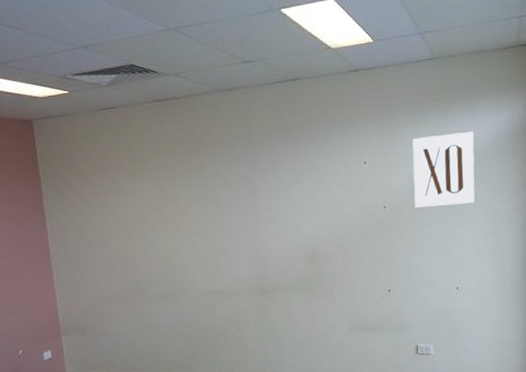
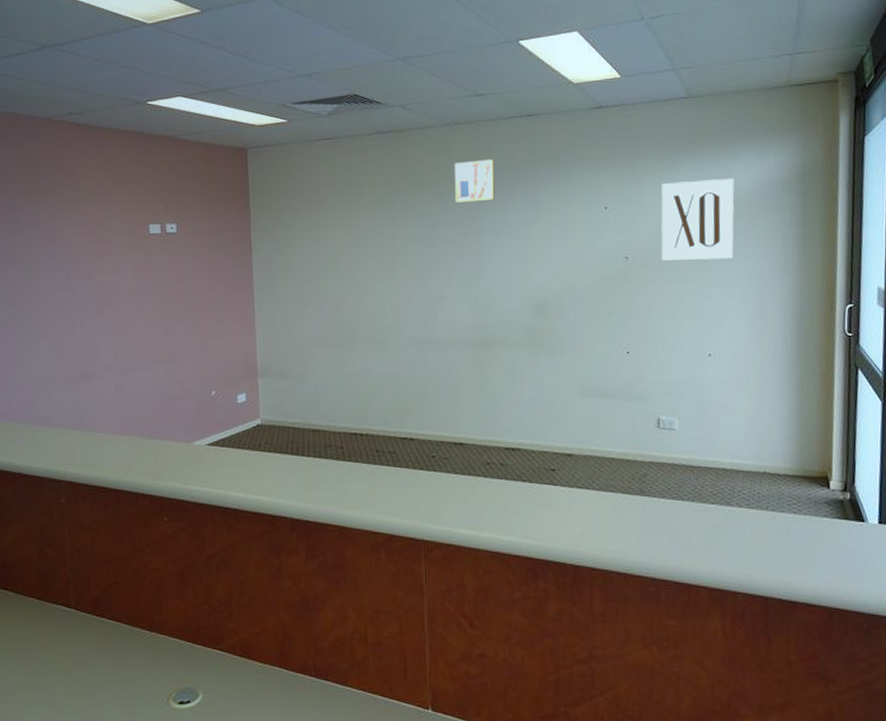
wall art: none [228,122,267,165] -> present [454,159,495,203]

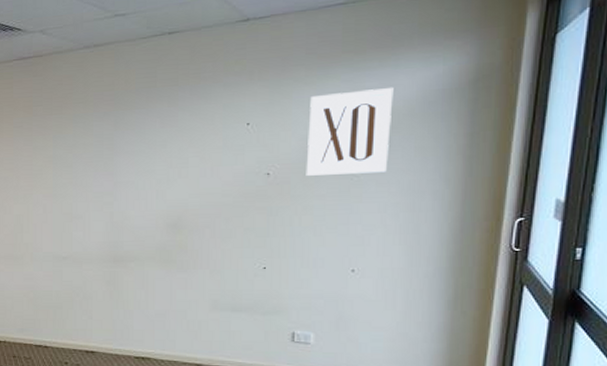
wall art: present [454,159,495,203] -> none [92,79,133,125]

